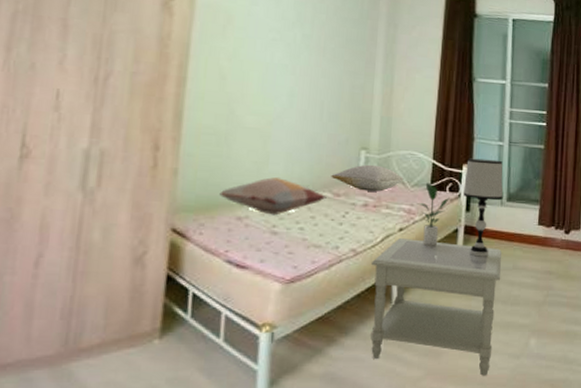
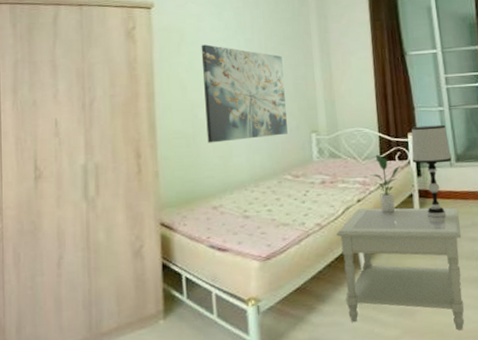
decorative pillow: present [219,177,327,216] -> none [195,168,287,202]
wall art: none [242,32,341,148] -> present [201,44,288,143]
pillow: present [331,164,404,192] -> none [288,144,355,170]

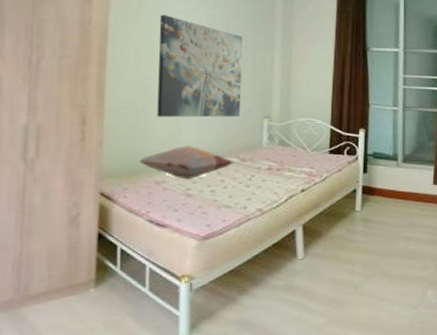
decorative pillow: none [195,168,287,202] -> present [139,146,234,180]
side table: present [335,207,465,331] -> none [276,199,399,324]
potted plant: present [371,154,400,213] -> none [318,147,348,205]
table lamp: present [411,124,452,218] -> none [360,123,399,215]

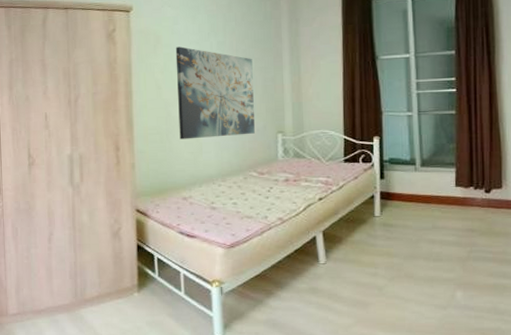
decorative pillow: present [139,146,234,180] -> none [167,163,253,194]

